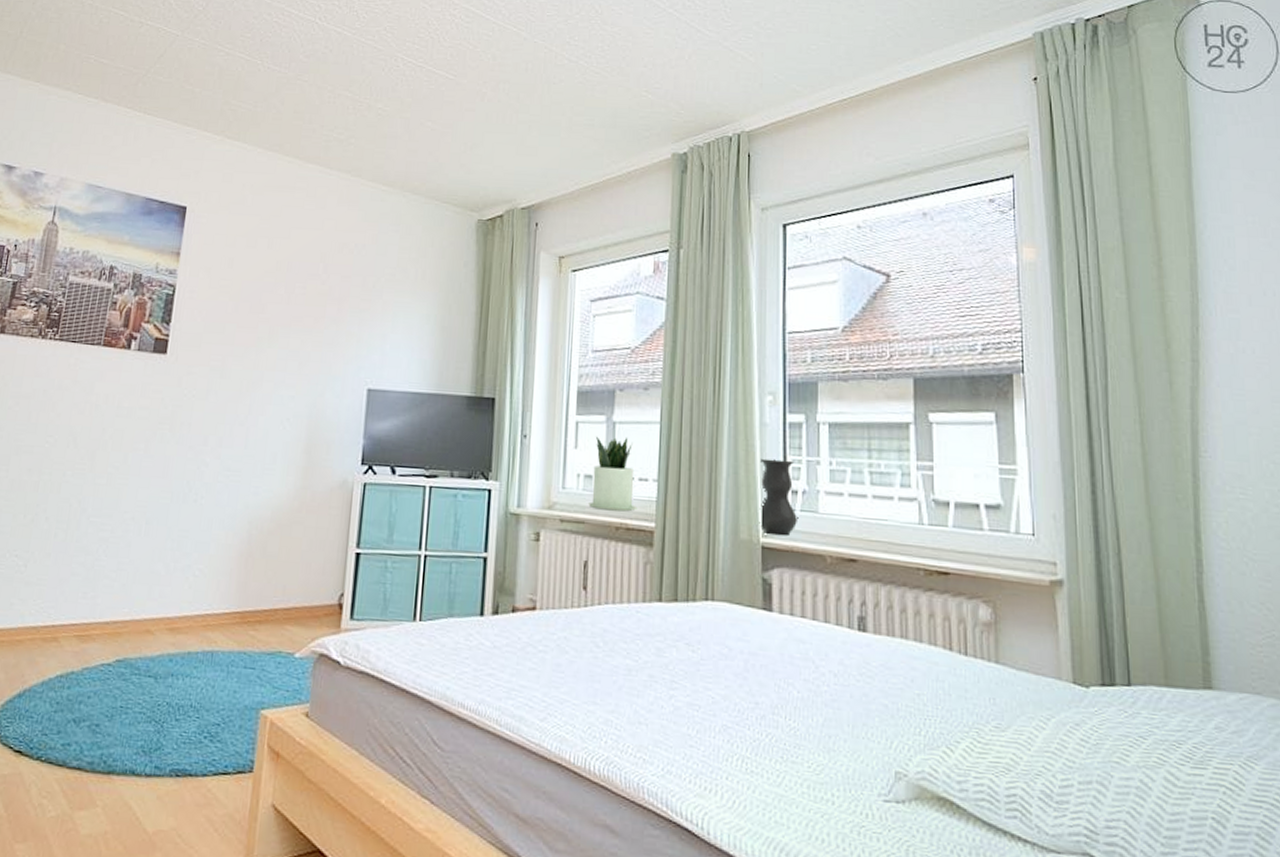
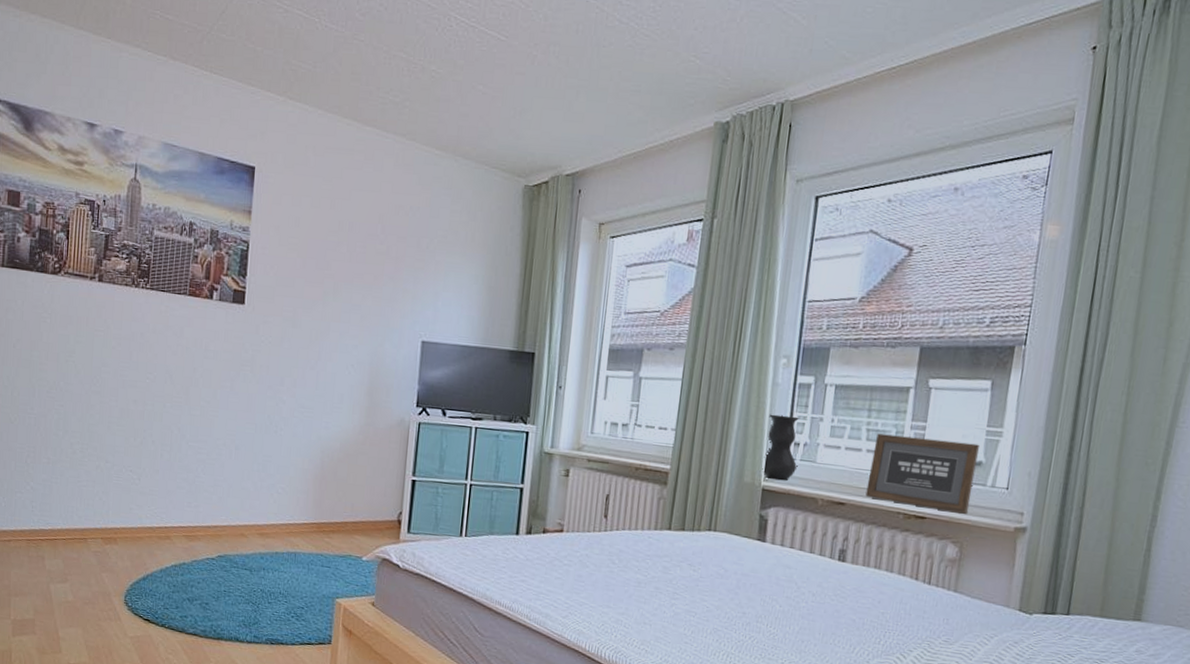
planter: present [588,436,637,512] -> none [613,389,656,455]
picture frame: none [878,476,995,567] -> present [865,433,979,514]

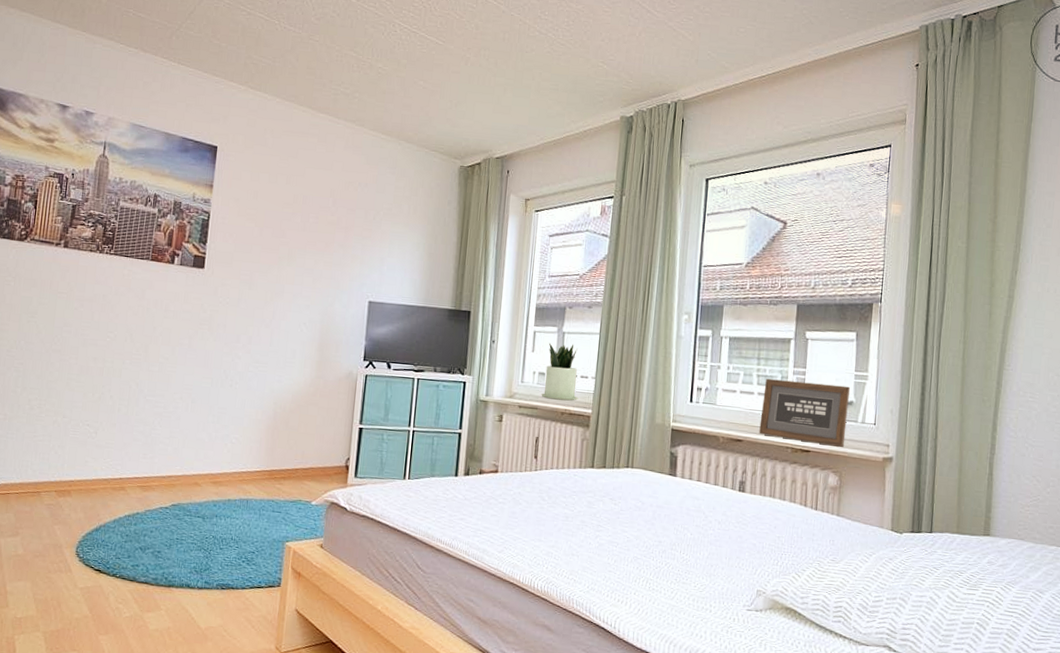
planter: none [613,389,656,455] -> present [541,343,579,401]
vase: present [762,414,799,482] -> none [671,363,700,422]

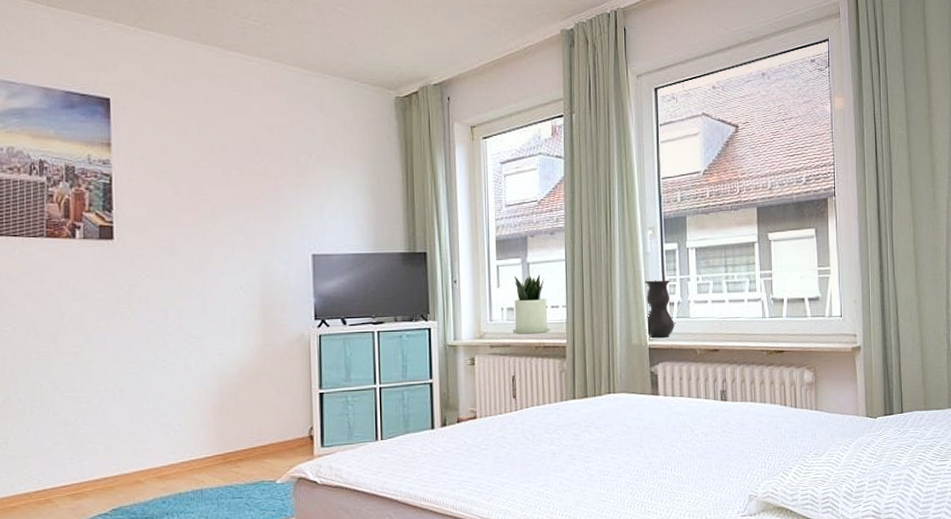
vase: none [671,363,700,422] -> present [645,280,674,339]
picture frame: present [759,378,850,447] -> none [734,282,815,343]

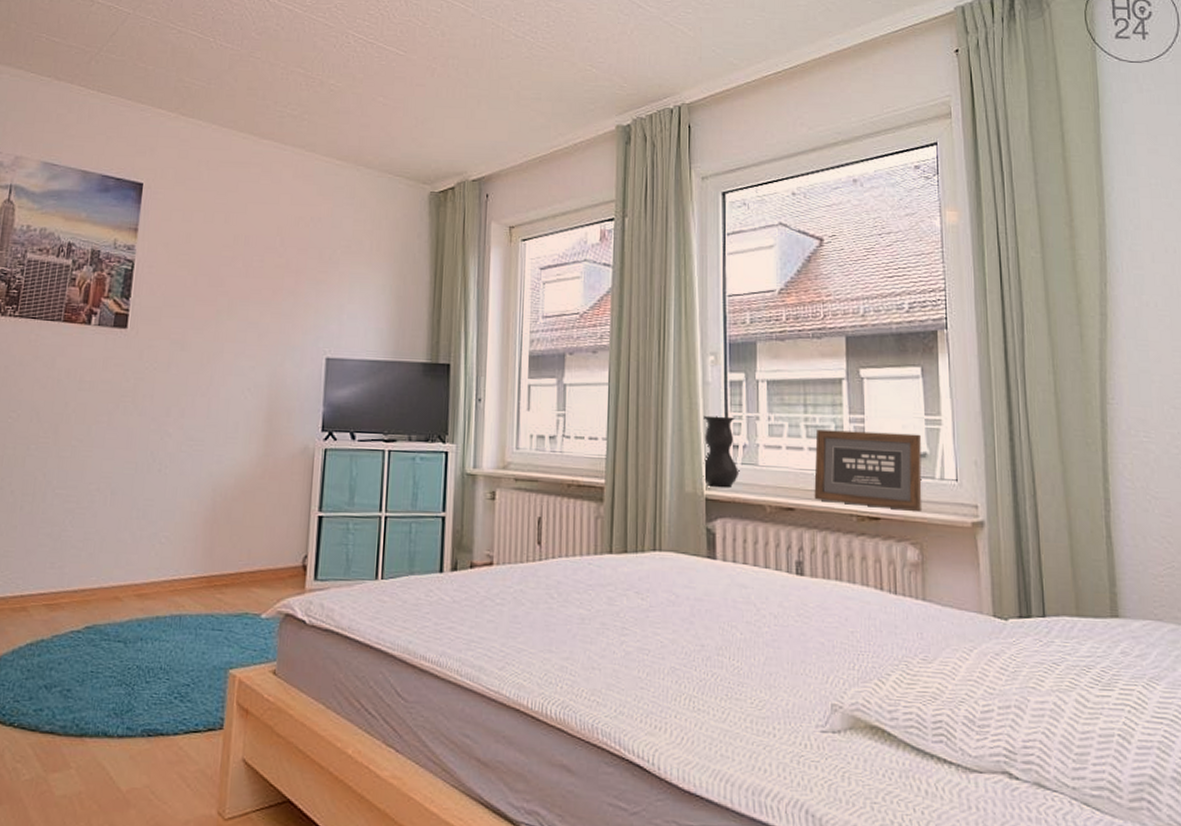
planter: present [512,274,552,334] -> none [541,398,588,470]
picture frame: none [734,282,815,343] -> present [814,429,922,511]

